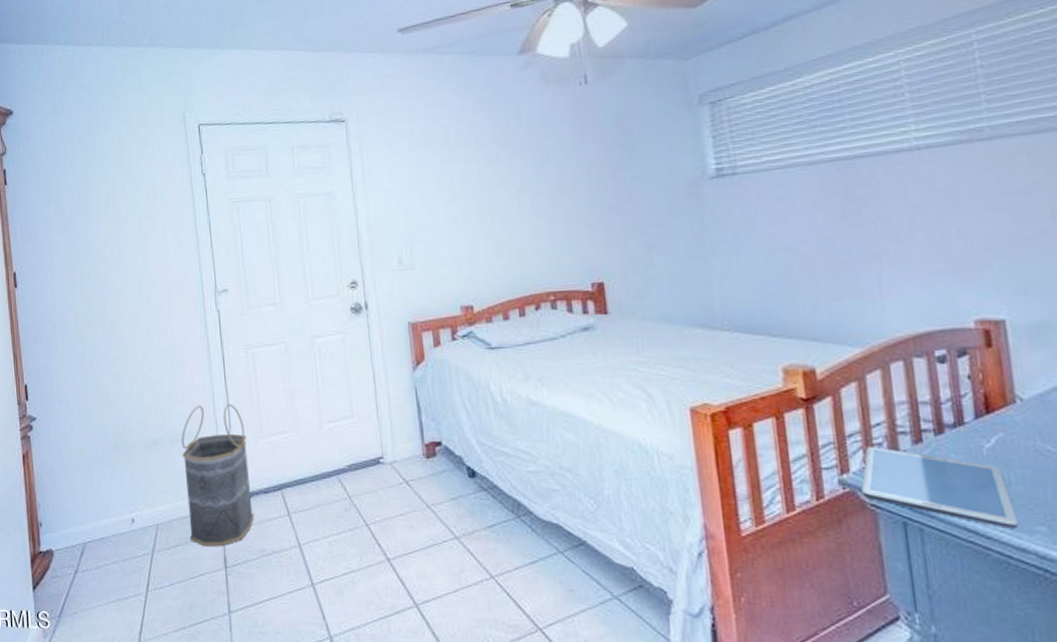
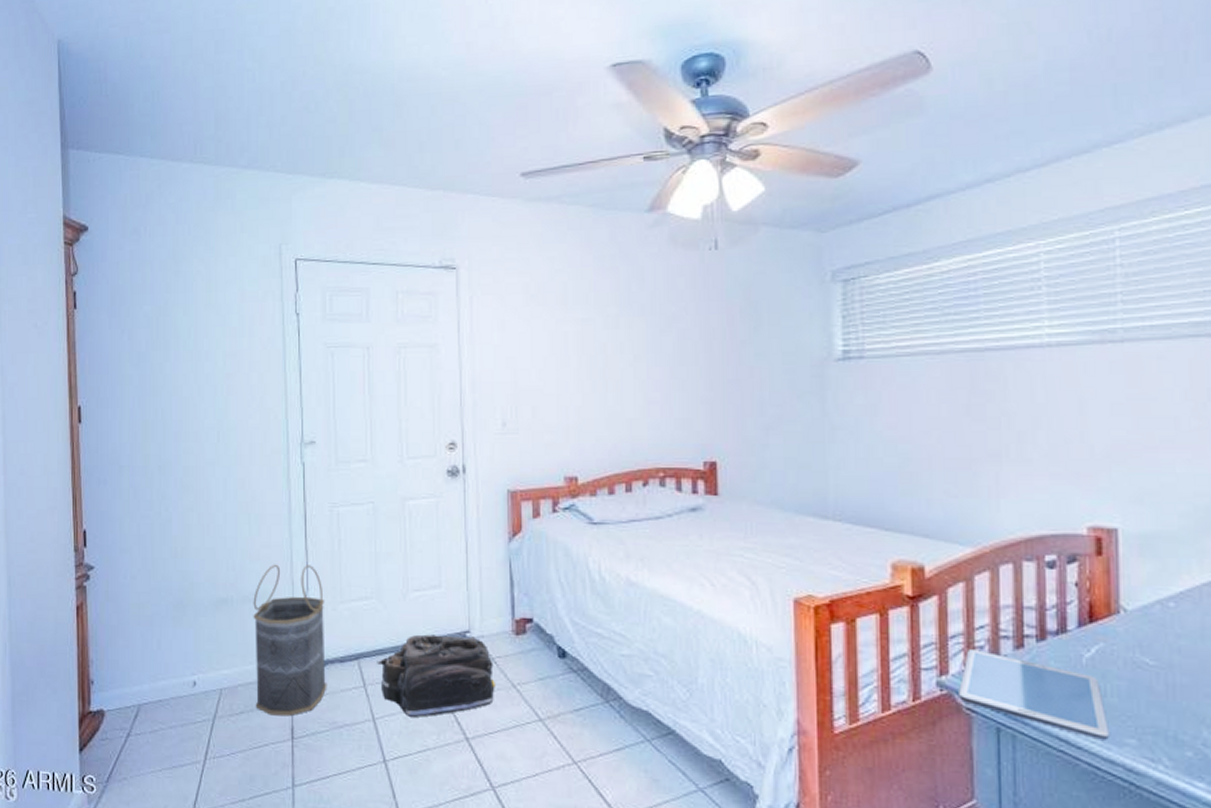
duffel bag: none [299,462,411,541] -> present [377,634,495,717]

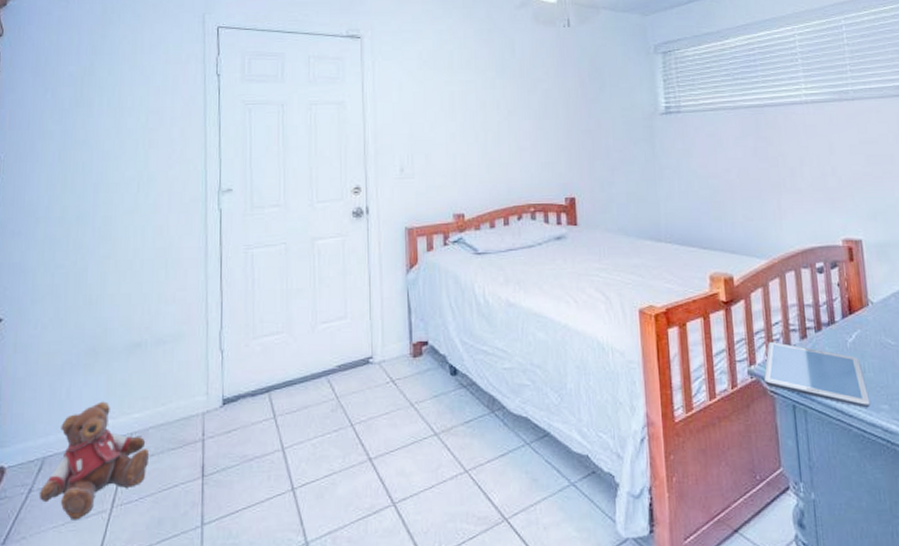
teddy bear: none [136,655,240,768] -> present [38,401,150,520]
basket: present [253,564,327,717] -> none [166,304,239,455]
duffel bag: present [377,634,495,717] -> none [287,362,396,443]

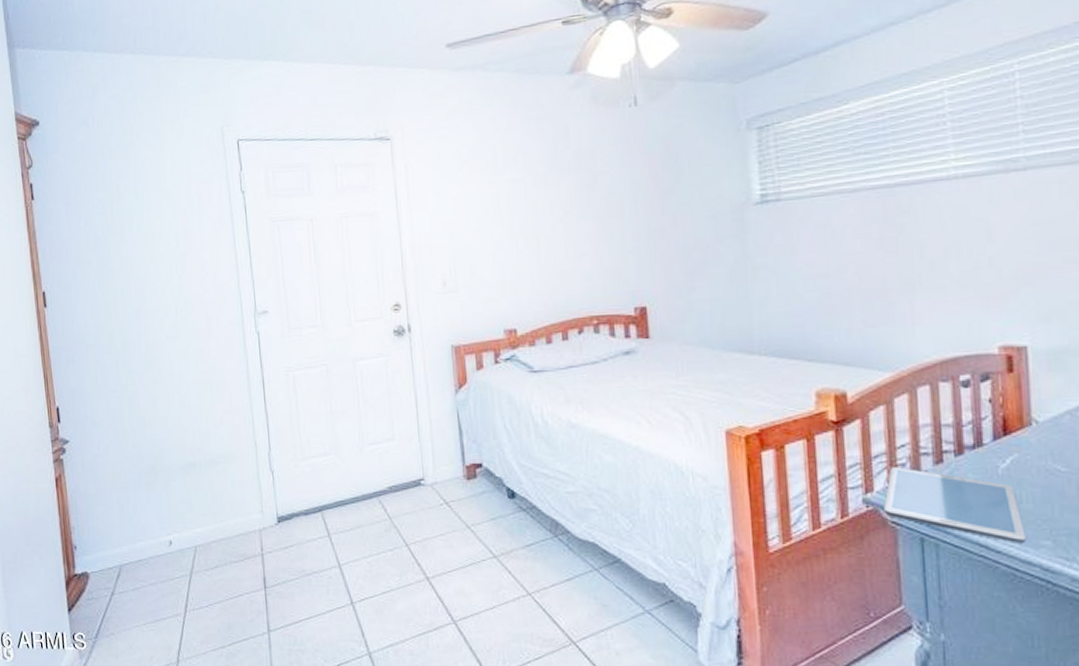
teddy bear: present [38,401,150,520] -> none [120,516,214,621]

